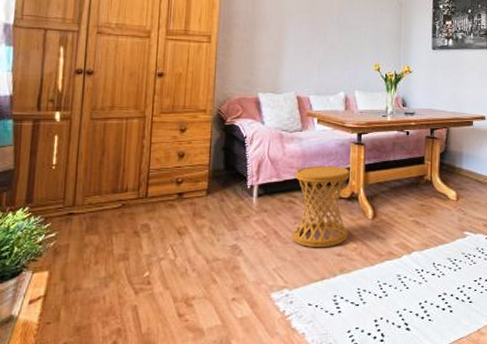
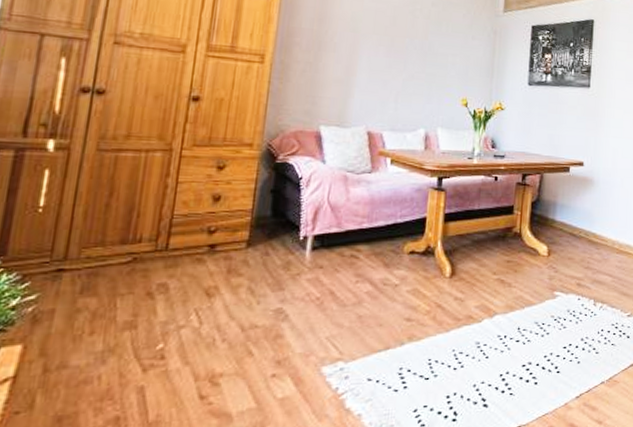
side table: present [292,165,350,248] -> none [352,213,427,312]

